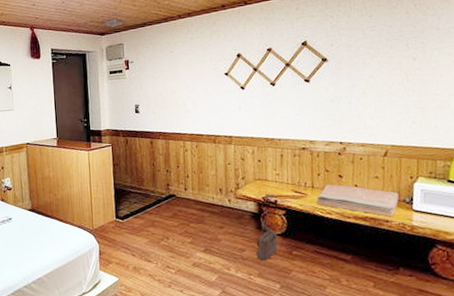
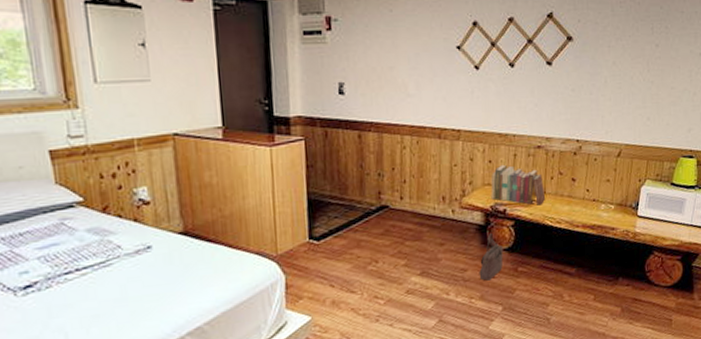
books: none [261,163,315,198] -> present [491,164,546,206]
towel: present [316,184,400,217] -> none [546,189,627,224]

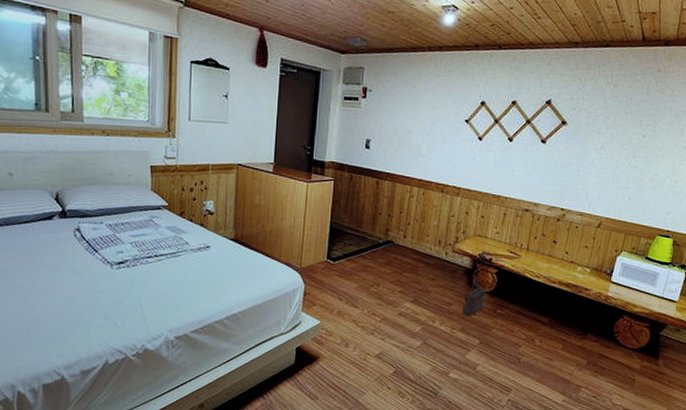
books: present [491,164,546,206] -> none [480,220,528,259]

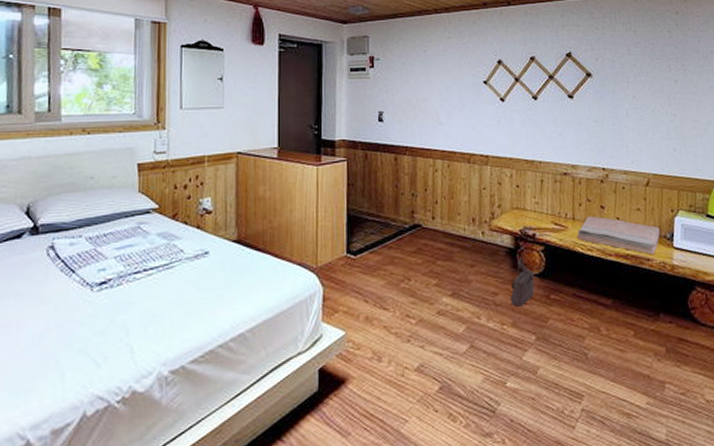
towel: none [527,248,603,286] -> present [576,216,661,255]

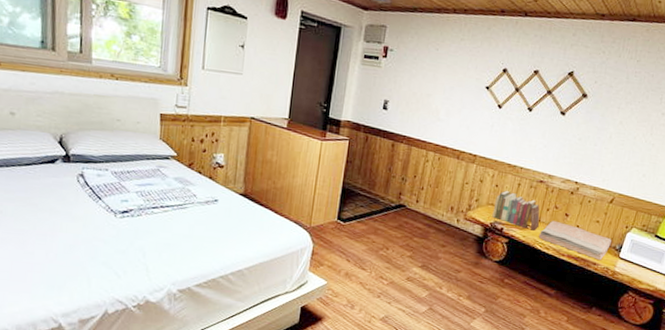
handbag: present [510,257,535,307] -> none [470,245,495,284]
books: none [519,189,575,231] -> present [492,190,540,231]

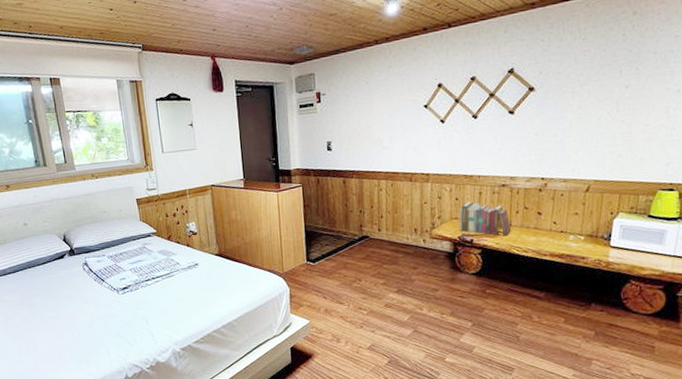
towel: present [538,220,612,261] -> none [512,221,598,254]

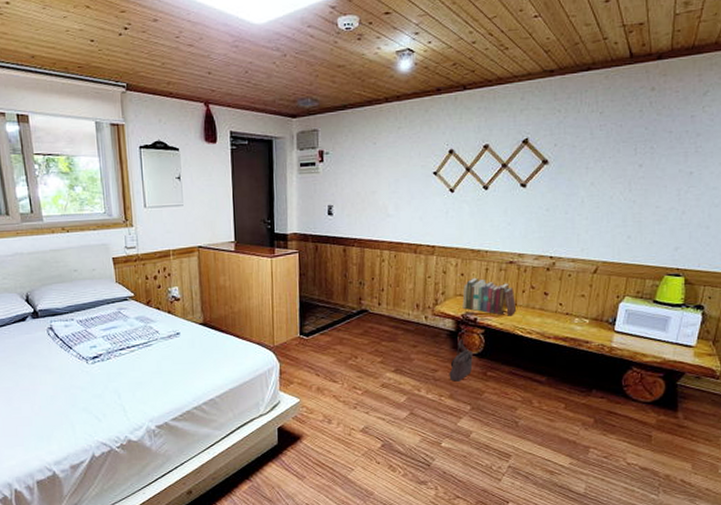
handbag: none [449,260,472,300] -> present [449,339,473,382]

